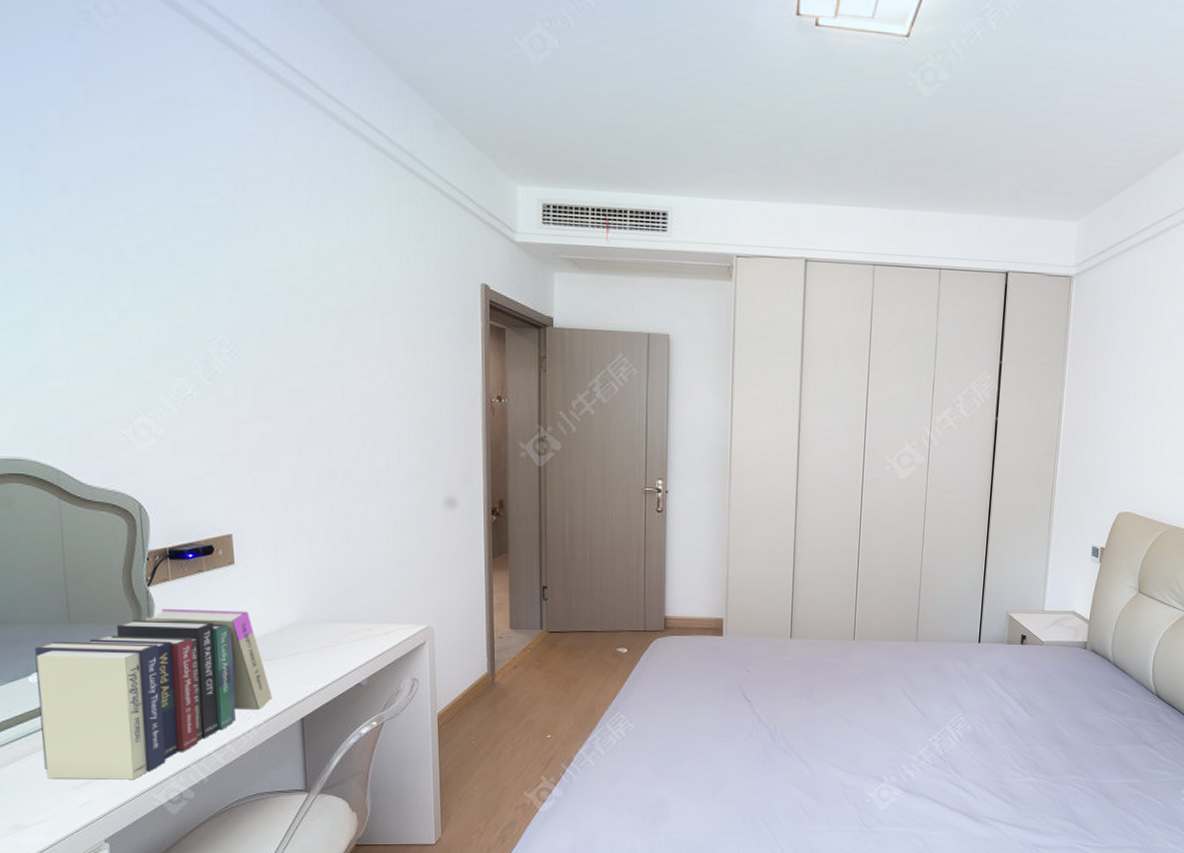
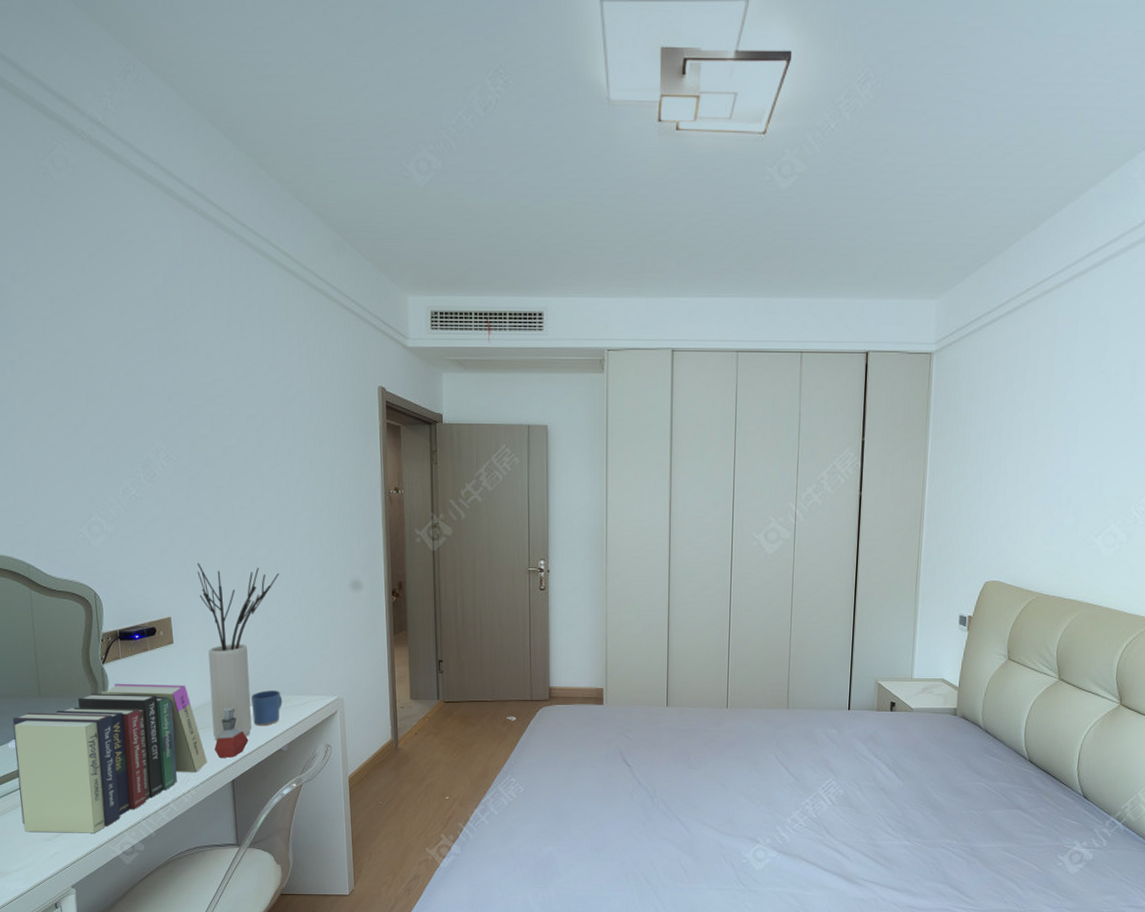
vase: none [264,473,362,674] -> present [196,563,279,741]
perfume bottle: none [281,637,322,694] -> present [214,707,249,759]
mug: none [325,618,362,658] -> present [250,690,282,726]

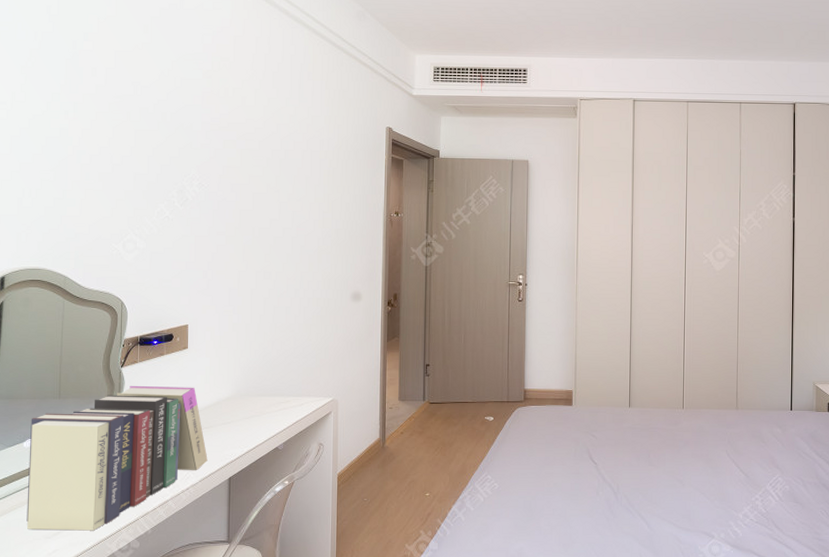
vase: present [196,563,279,741] -> none [215,276,288,440]
perfume bottle: present [214,707,249,759] -> none [216,408,248,457]
mug: present [250,690,282,726] -> none [253,392,282,426]

